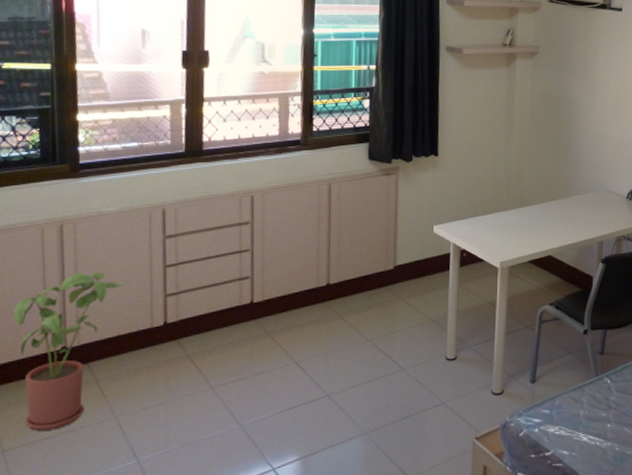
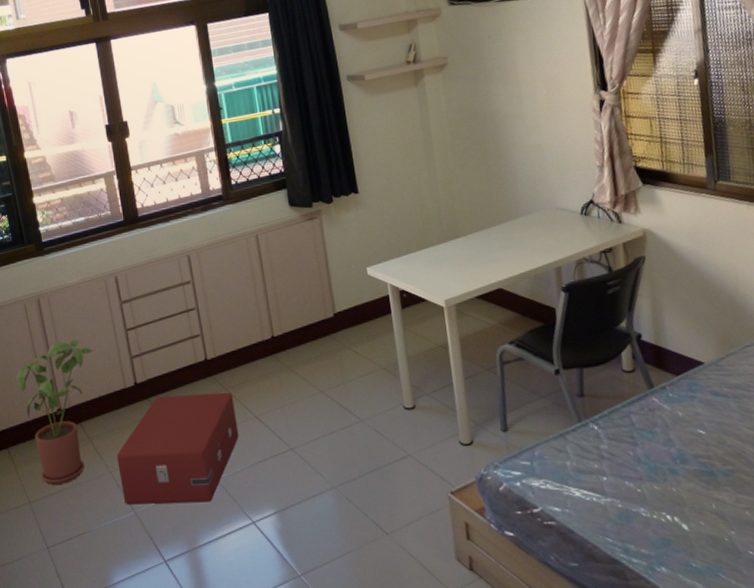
suitcase: none [126,336,275,453] -> present [117,392,239,505]

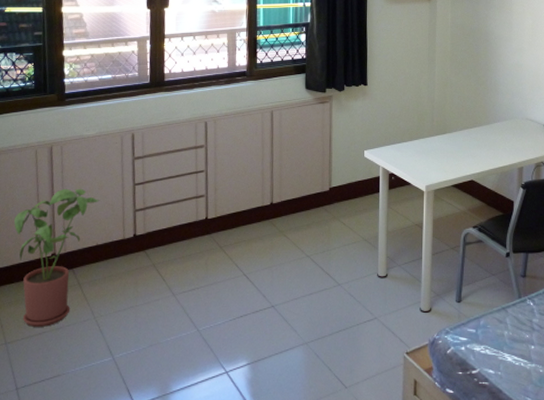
suitcase: present [117,392,239,505] -> none [103,249,227,351]

